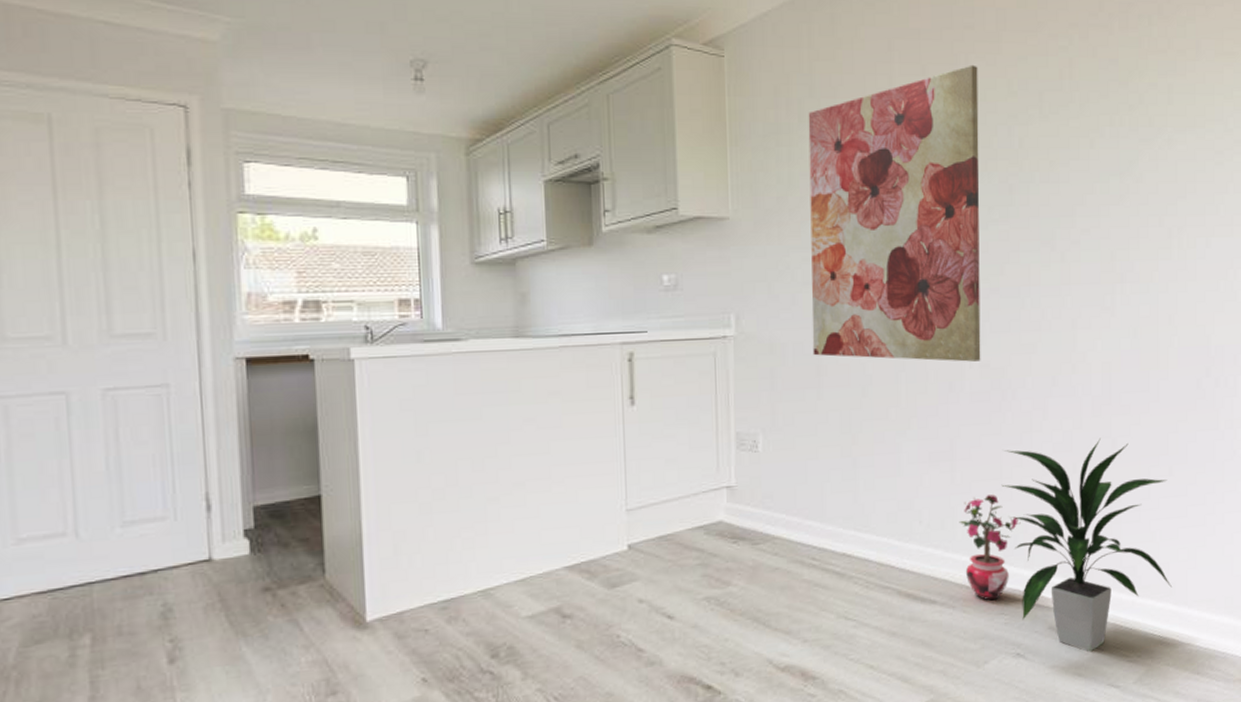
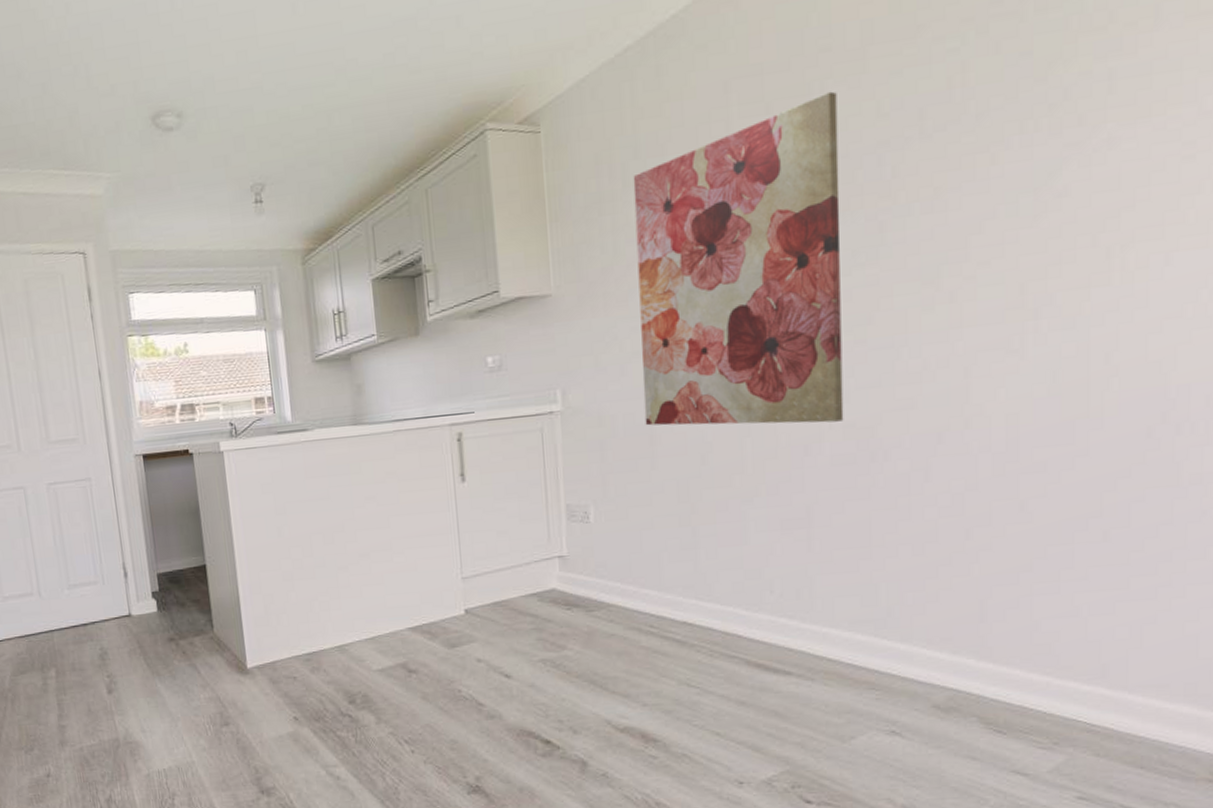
potted plant: present [959,494,1021,601] -> none [818,563,896,675]
indoor plant: present [1001,438,1172,652] -> none [870,499,1104,735]

